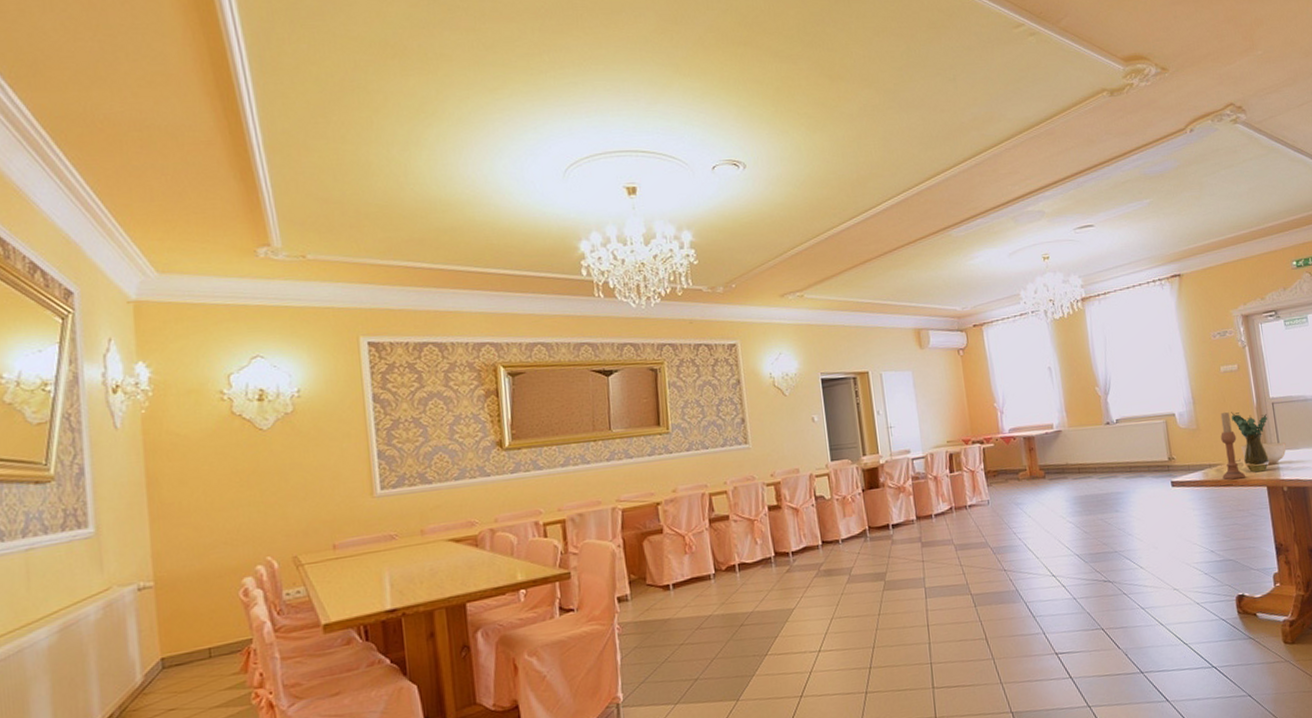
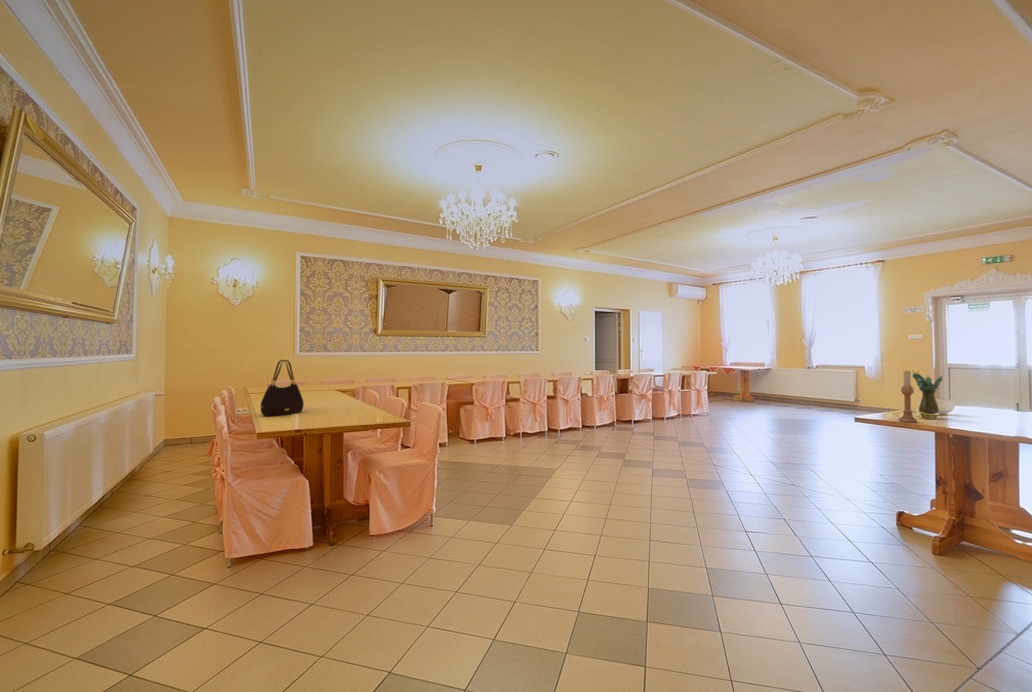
handbag: none [324,503,397,597] -> present [261,359,304,417]

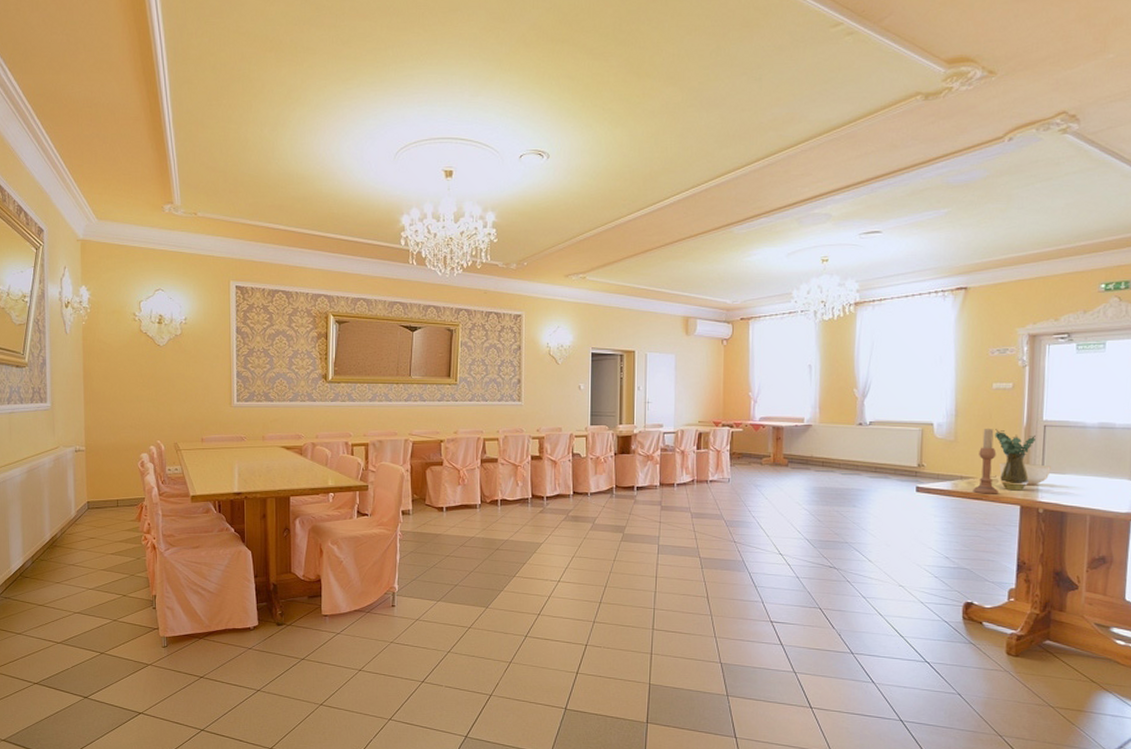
handbag: present [261,359,304,417] -> none [194,410,244,477]

